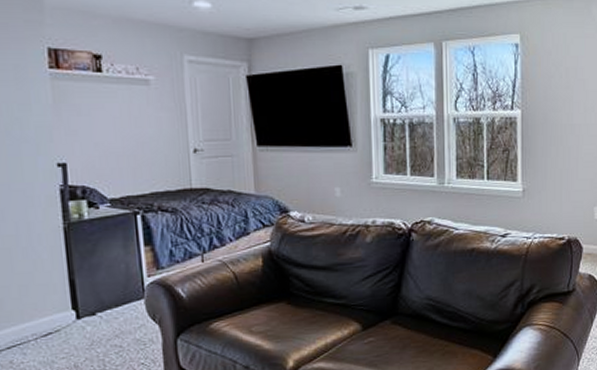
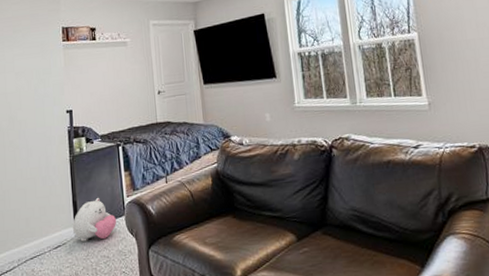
plush toy: none [68,275,134,329] -> present [72,197,117,242]

